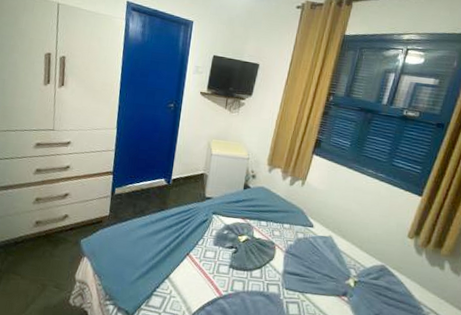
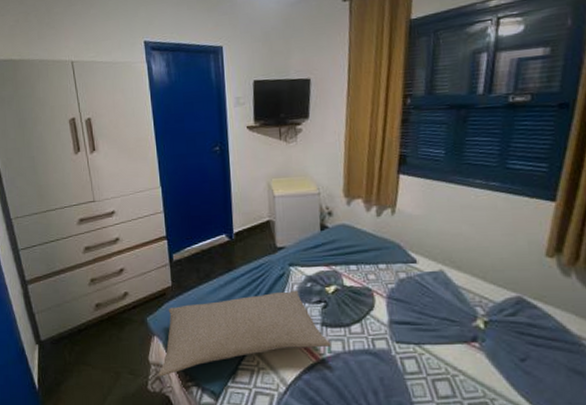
pillow: none [81,233,234,294] -> present [158,290,331,377]

